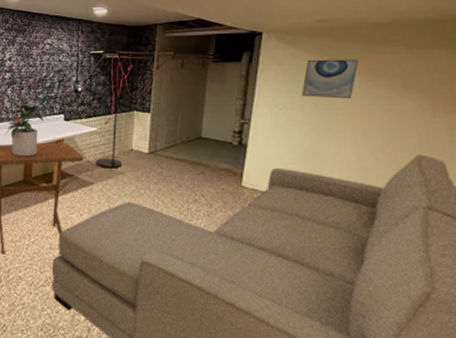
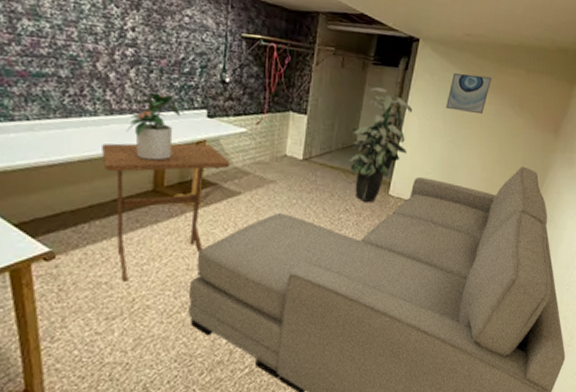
floor lamp: present [96,38,123,169] -> none [244,20,279,177]
indoor plant: none [194,83,262,193] -> present [348,87,413,202]

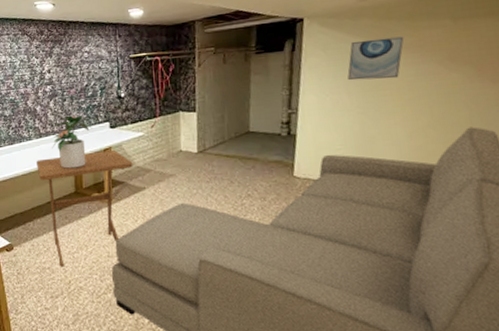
indoor plant: present [348,87,413,202] -> none [241,74,308,186]

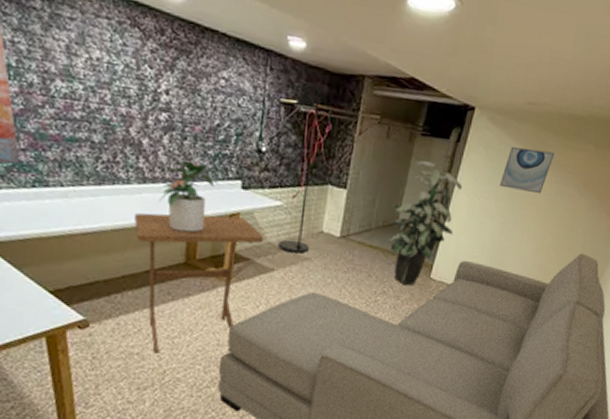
floor lamp: none [140,38,173,172] -> present [278,84,321,254]
indoor plant: none [241,74,308,186] -> present [388,161,463,285]

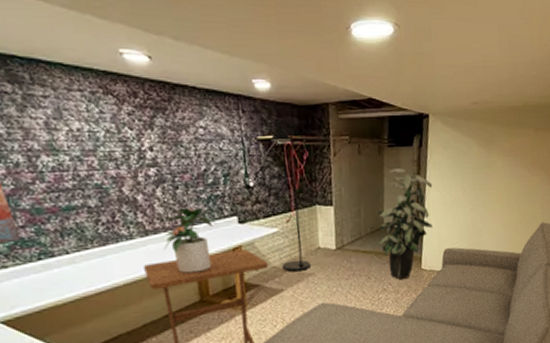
wall art: present [500,146,555,194] -> none [463,141,504,179]

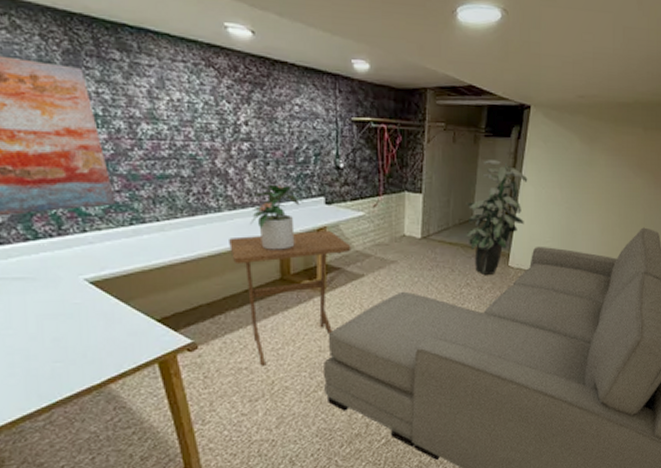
floor lamp: present [269,119,312,272] -> none [364,102,395,258]

